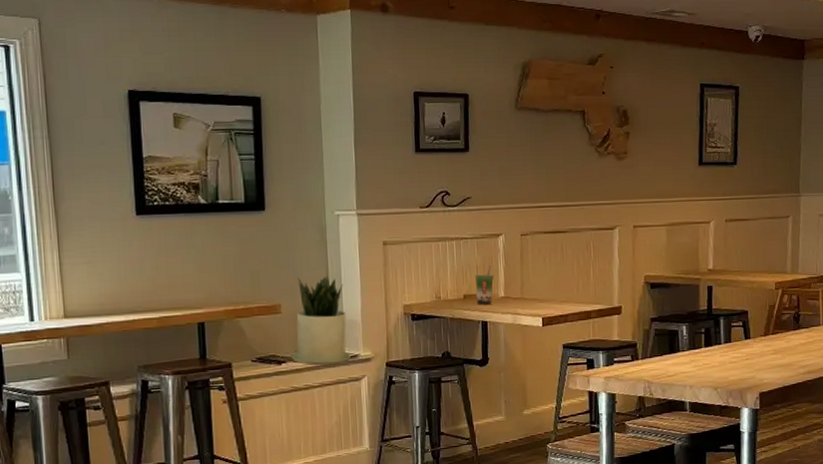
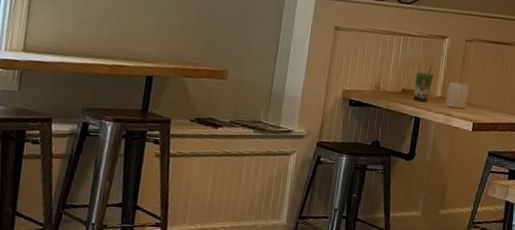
planter: present [291,276,351,366] -> none [228,48,290,137]
mug: none [509,278,533,306] -> present [445,81,470,110]

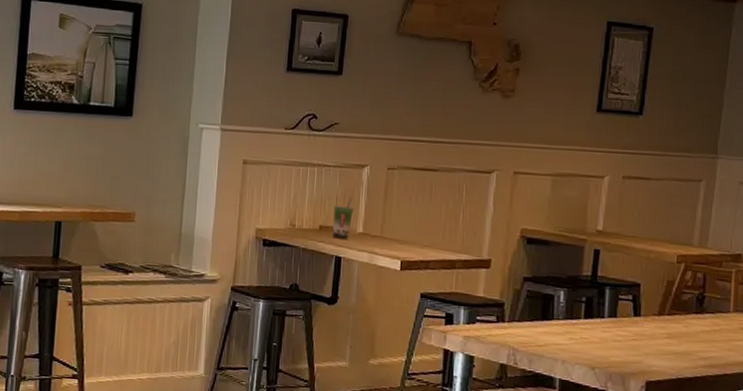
mug: present [445,81,470,110] -> none [368,215,395,246]

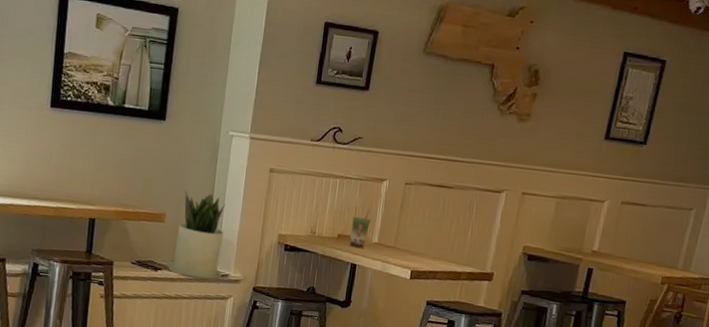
planter: none [139,187,198,282] -> present [167,190,226,281]

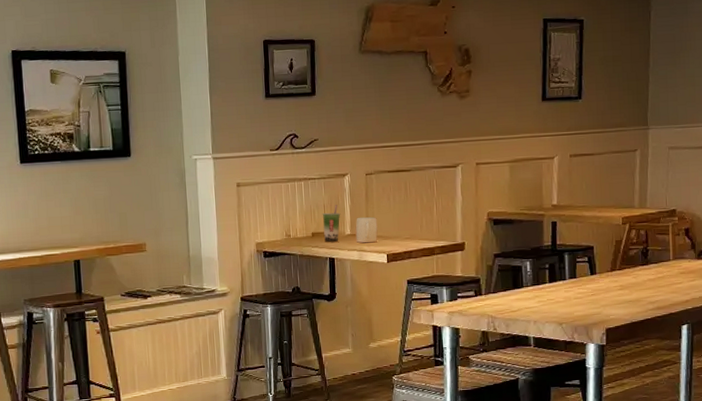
planter: present [167,190,226,281] -> none [155,216,209,300]
mug: none [382,226,408,257] -> present [355,216,378,243]

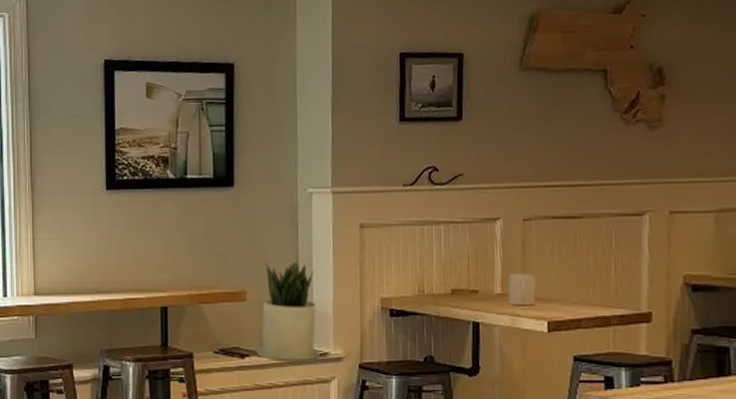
planter: none [155,216,209,300] -> present [255,261,320,363]
beverage cup: present [322,205,341,243] -> none [465,256,490,303]

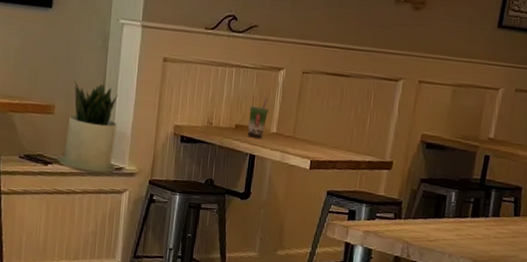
beverage cup: none [465,256,490,303] -> present [247,99,270,139]
mug: present [507,272,537,306] -> none [280,116,307,146]

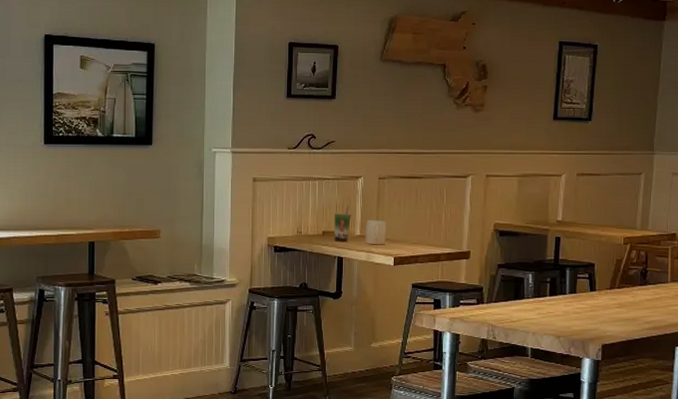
planter: present [58,81,118,174] -> none [166,206,218,288]
mug: none [280,116,307,146] -> present [365,219,387,245]

